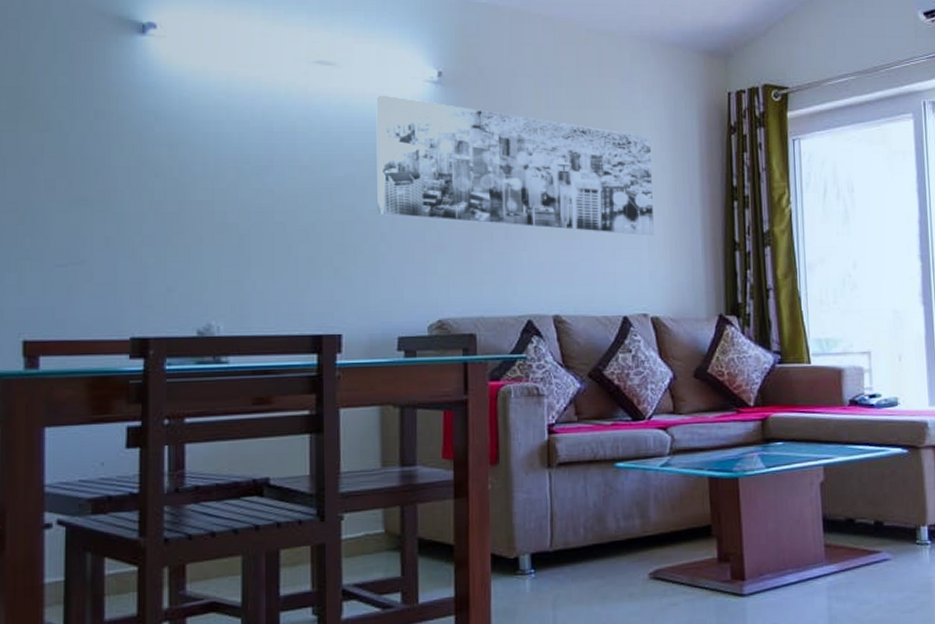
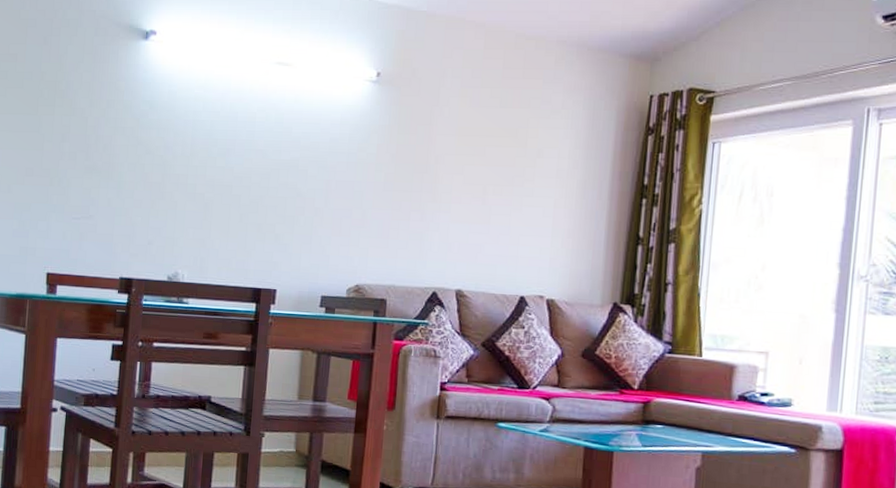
wall art: present [376,94,654,237] -> none [314,91,567,227]

